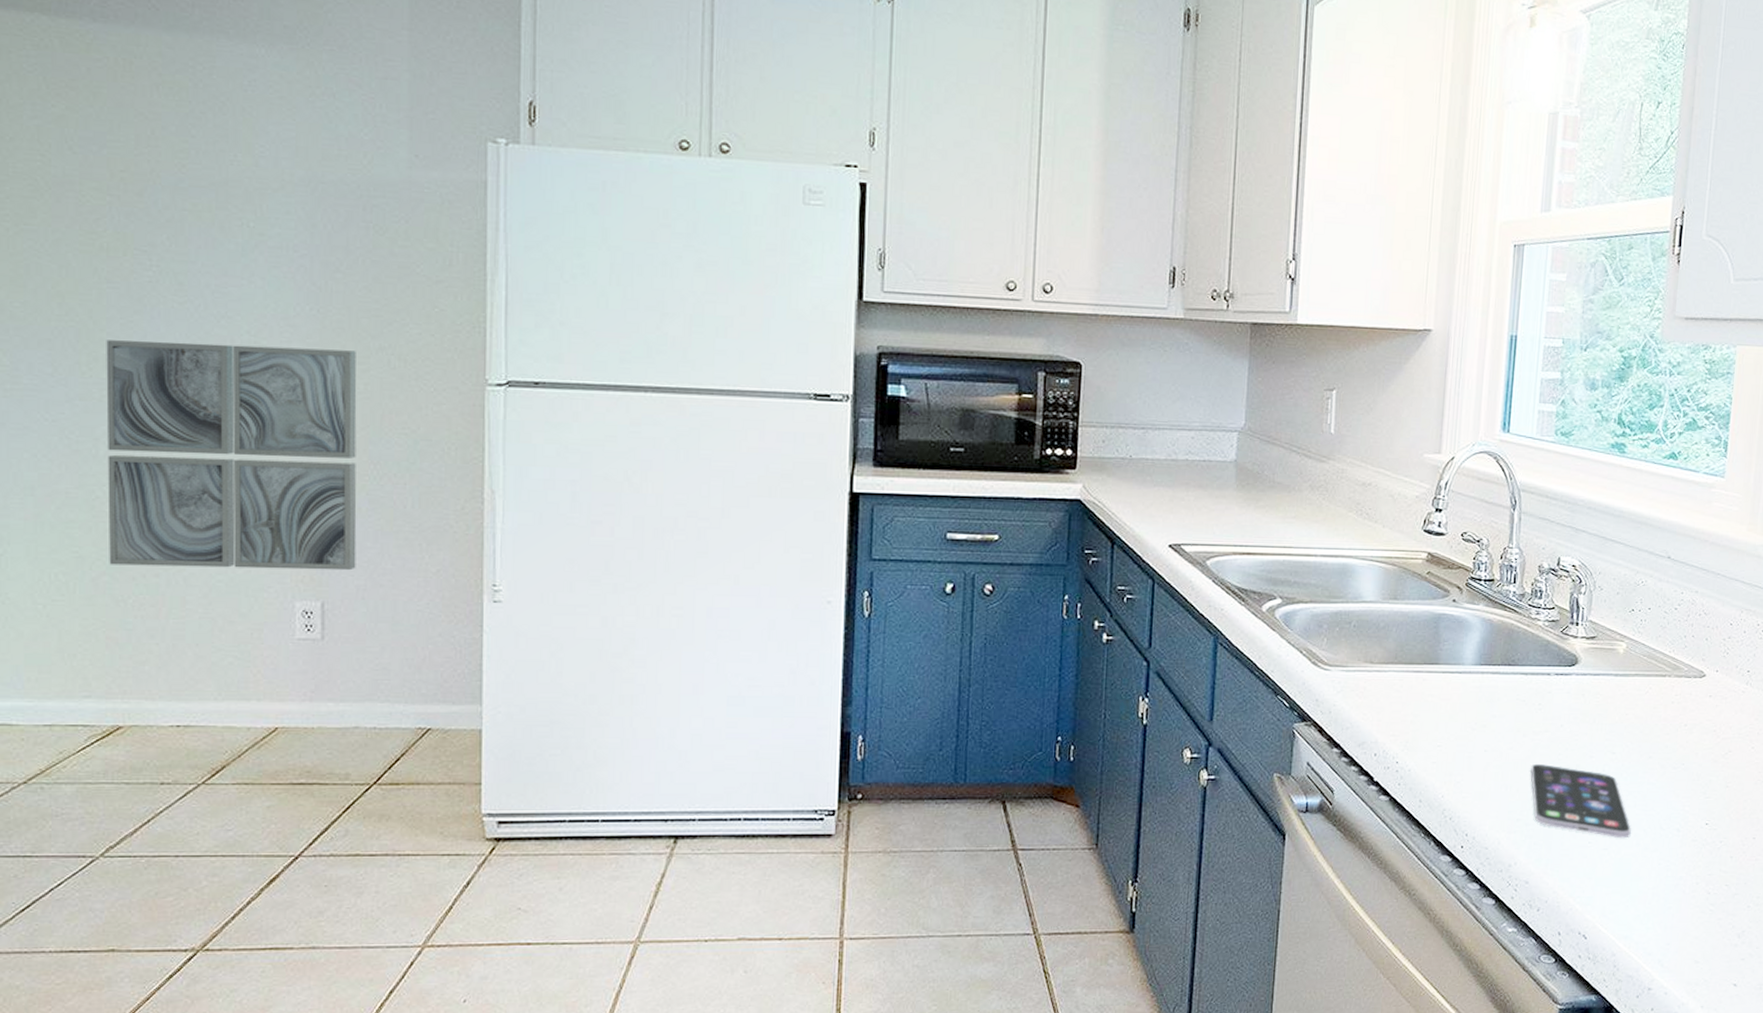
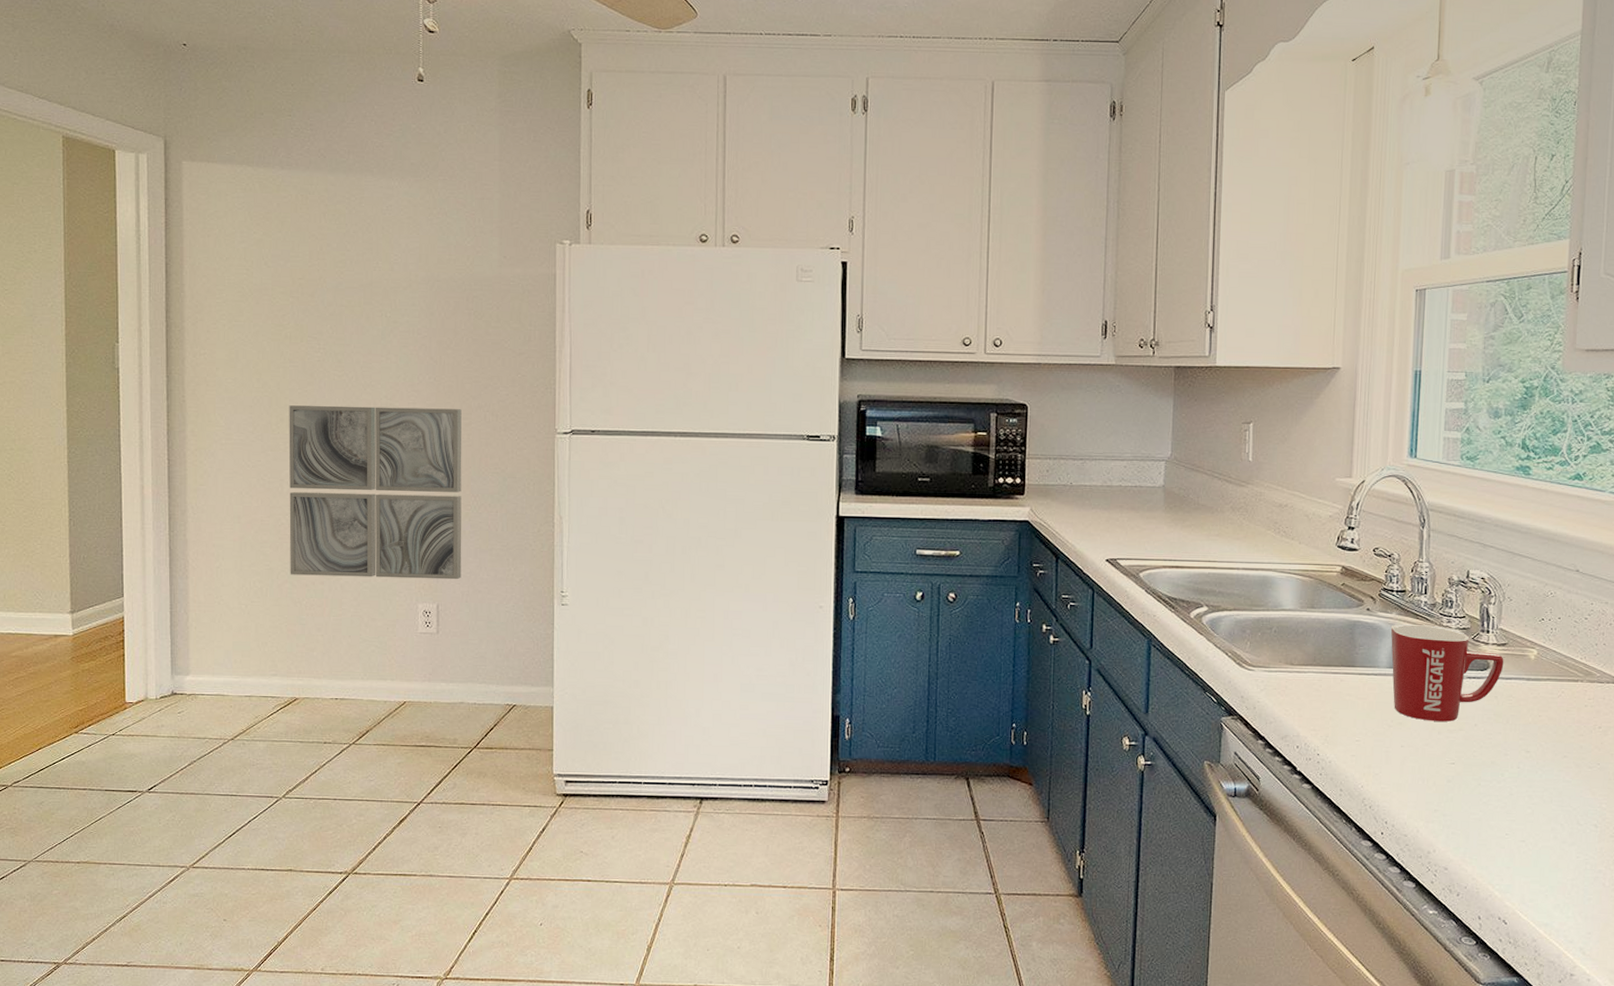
mug: none [1477,616,1593,723] -> present [1390,623,1504,722]
smartphone: present [1530,764,1632,839] -> none [1446,760,1549,832]

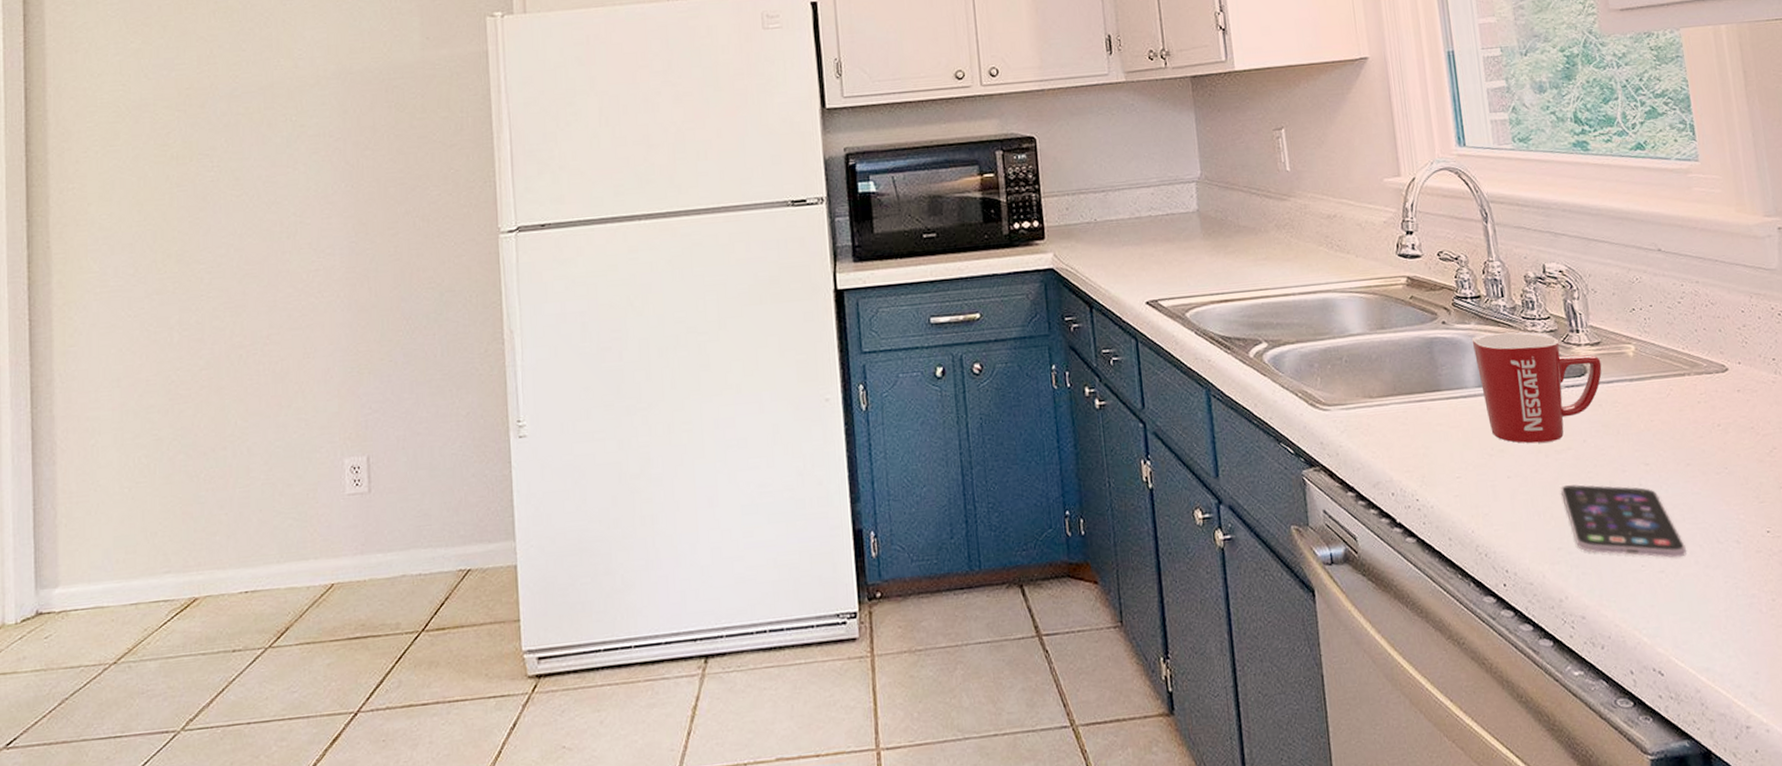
wall art: present [289,405,462,580] -> none [177,218,396,443]
smartphone: none [1446,760,1549,832] -> present [1561,484,1687,558]

